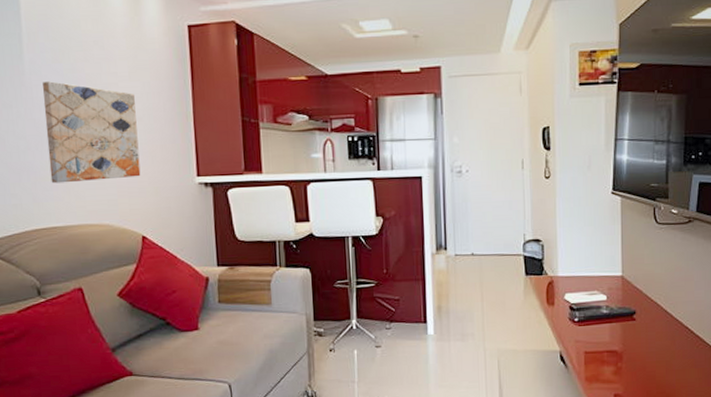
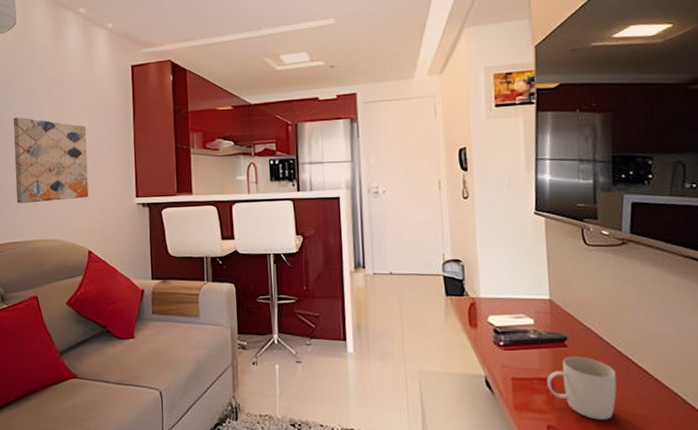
mug: none [616,329,677,386] -> present [547,356,617,420]

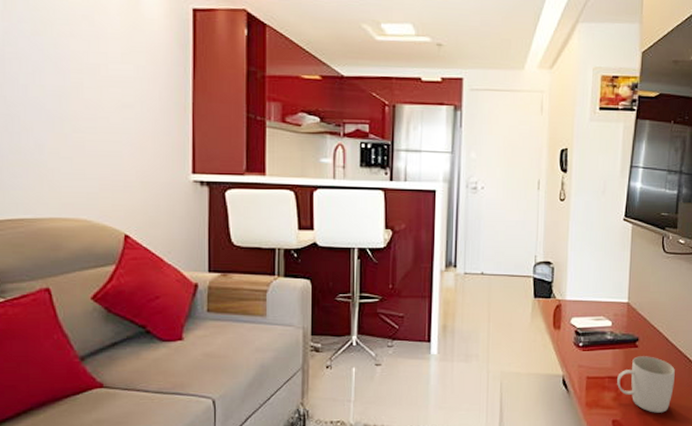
wall art: present [13,117,89,204] -> none [17,55,128,171]

